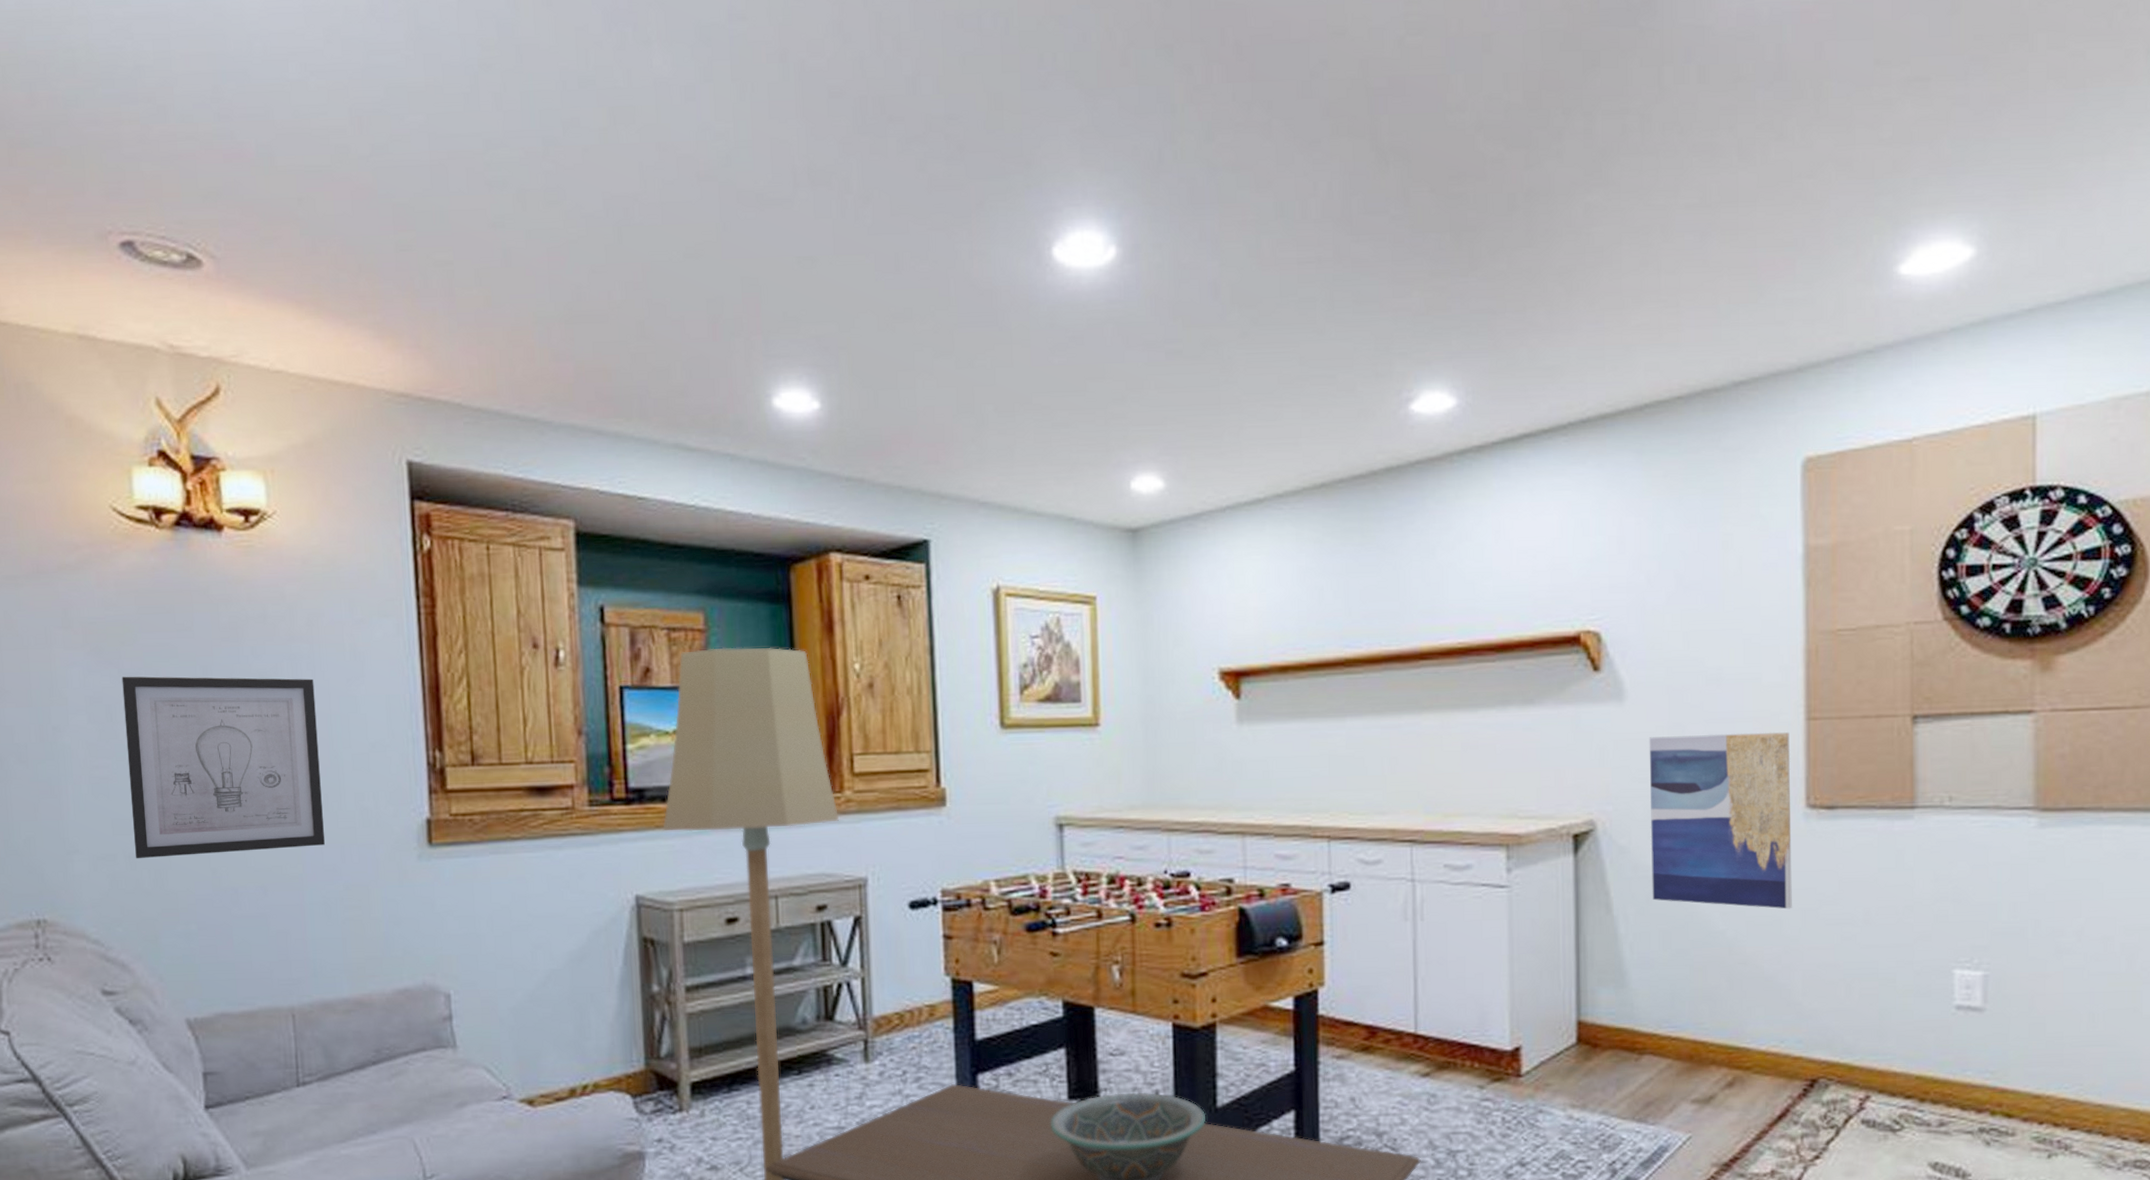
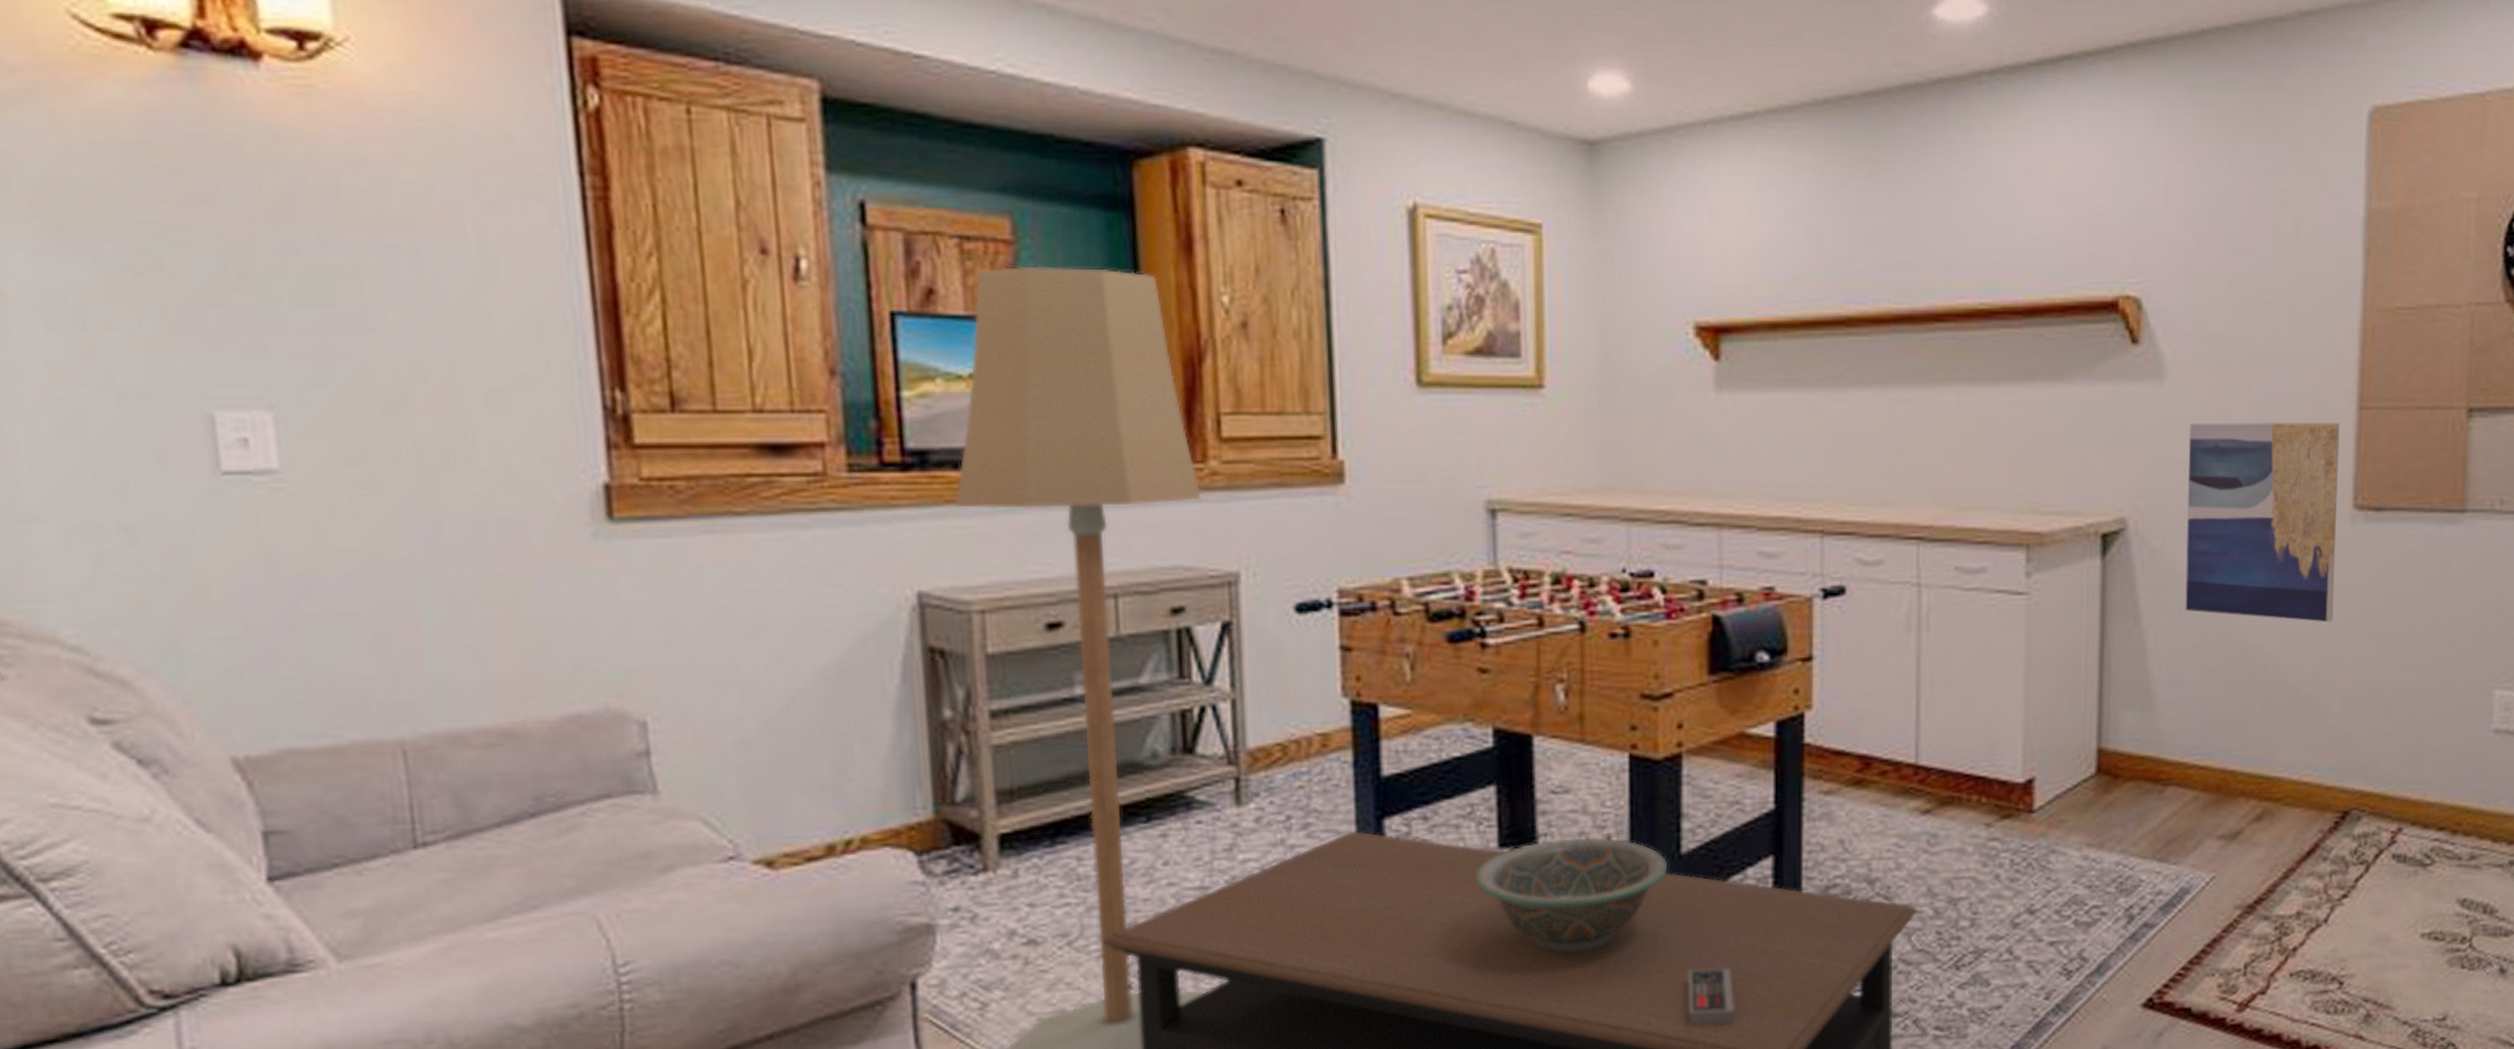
wall art: present [122,676,325,859] -> none [100,265,446,532]

